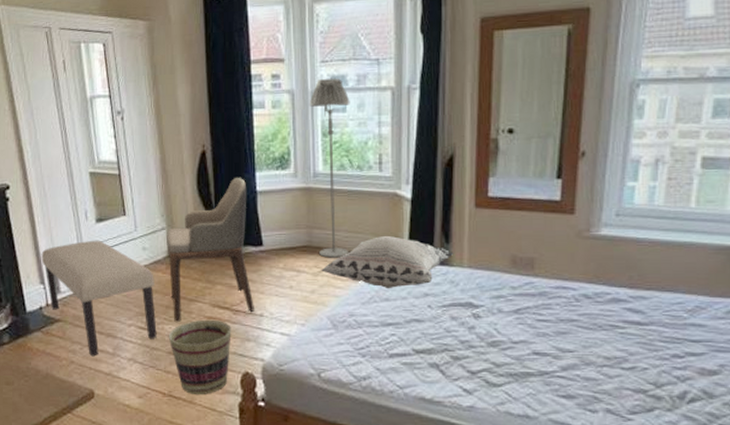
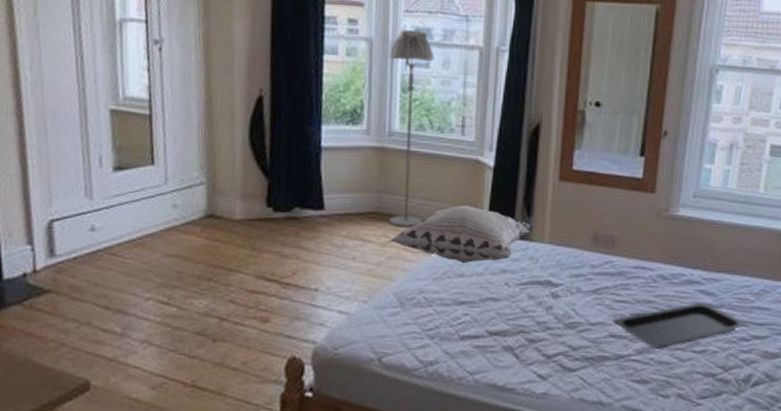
bench: present [41,240,157,357] -> none [31,192,185,338]
armchair: present [167,178,254,323] -> none [204,130,310,297]
basket: present [168,319,232,394] -> none [197,293,279,384]
serving tray: none [535,320,681,365] -> present [613,302,748,348]

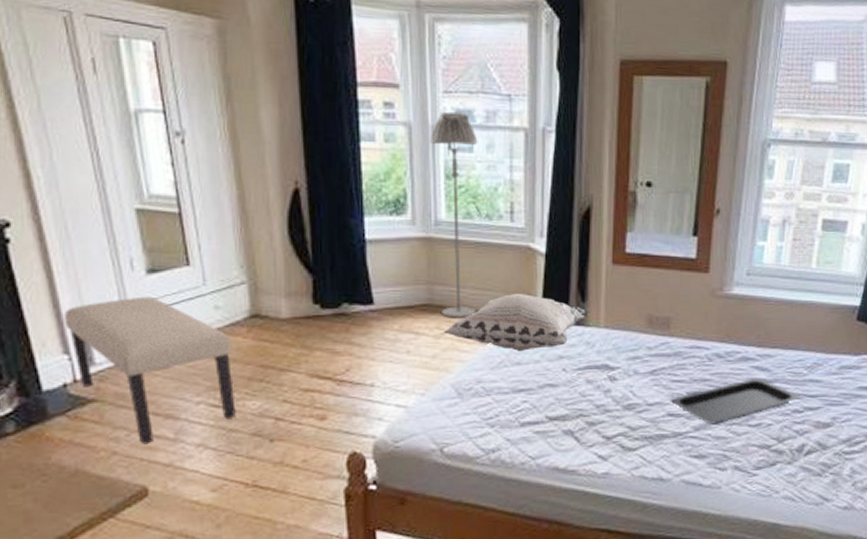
bench: none [31,192,185,338] -> present [64,296,236,445]

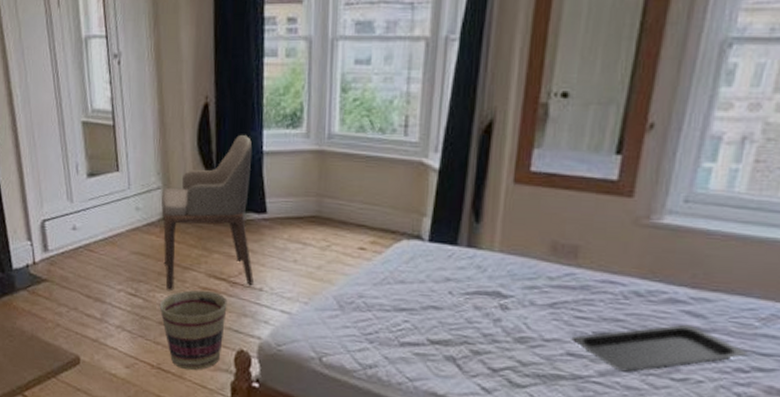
bench: present [64,296,236,445] -> none [29,196,148,321]
armchair: none [248,223,363,398] -> present [161,135,254,292]
basket: none [251,392,335,482] -> present [159,289,228,370]
floor lamp: present [429,111,478,318] -> none [328,23,376,232]
decorative pillow: present [444,293,590,352] -> none [330,209,484,271]

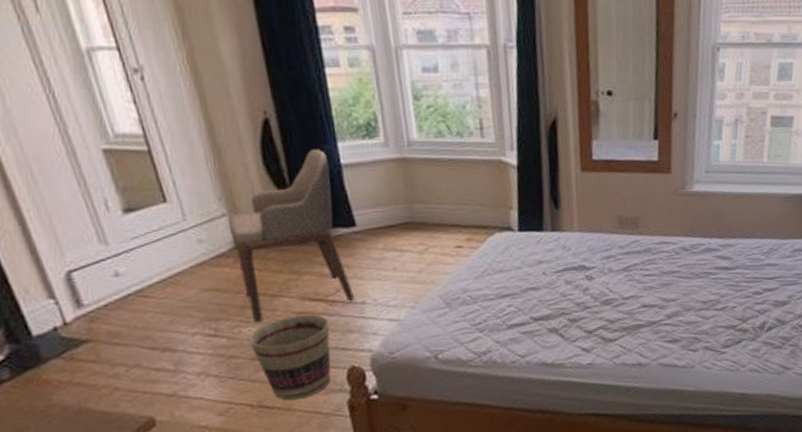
serving tray: present [571,324,748,372] -> none [643,266,760,312]

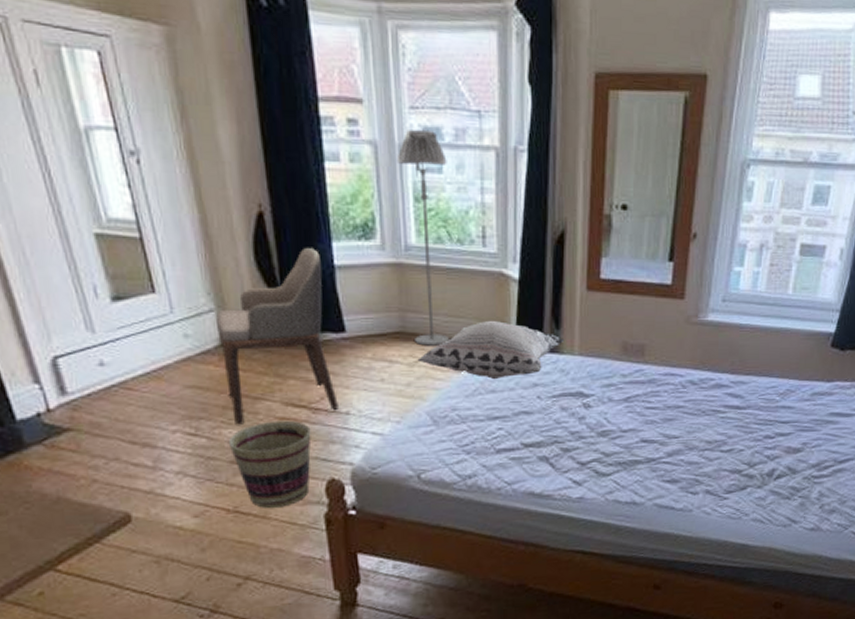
floor lamp: none [394,32,457,234] -> present [396,129,450,346]
decorative pillow: none [427,205,564,261] -> present [417,320,565,380]

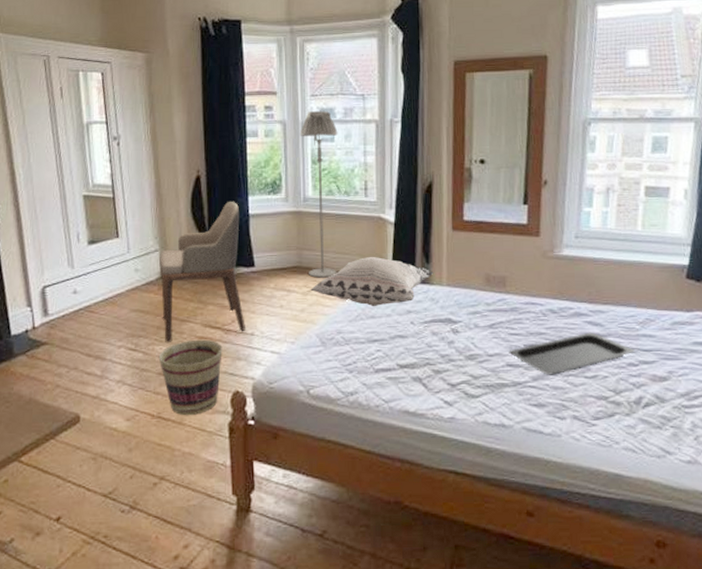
serving tray: none [644,404,773,450] -> present [508,332,635,375]

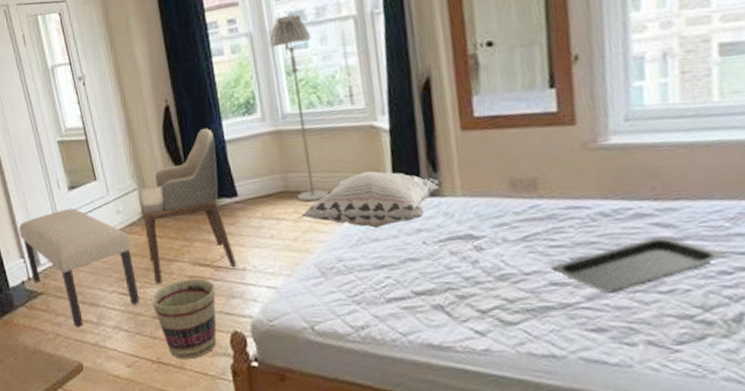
bench: none [29,262,147,380] -> present [19,208,140,328]

